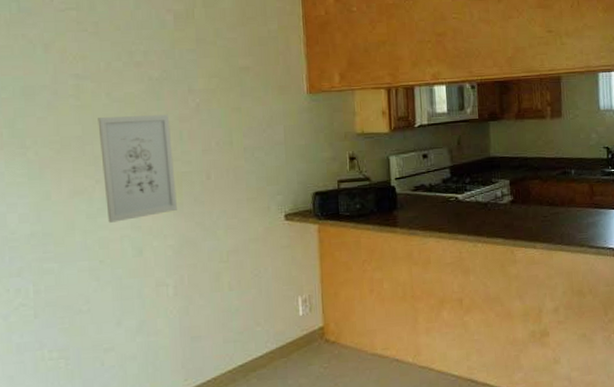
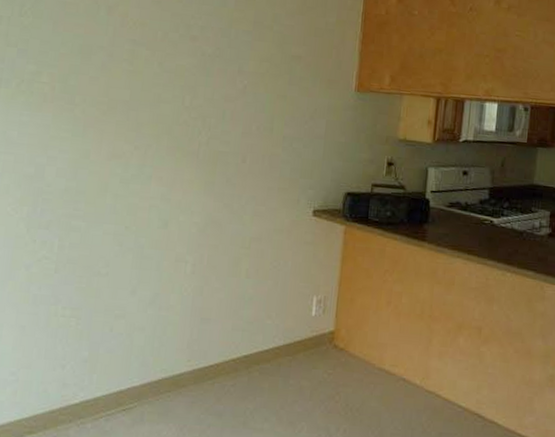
wall art: present [98,114,177,223] -> none [140,85,216,191]

